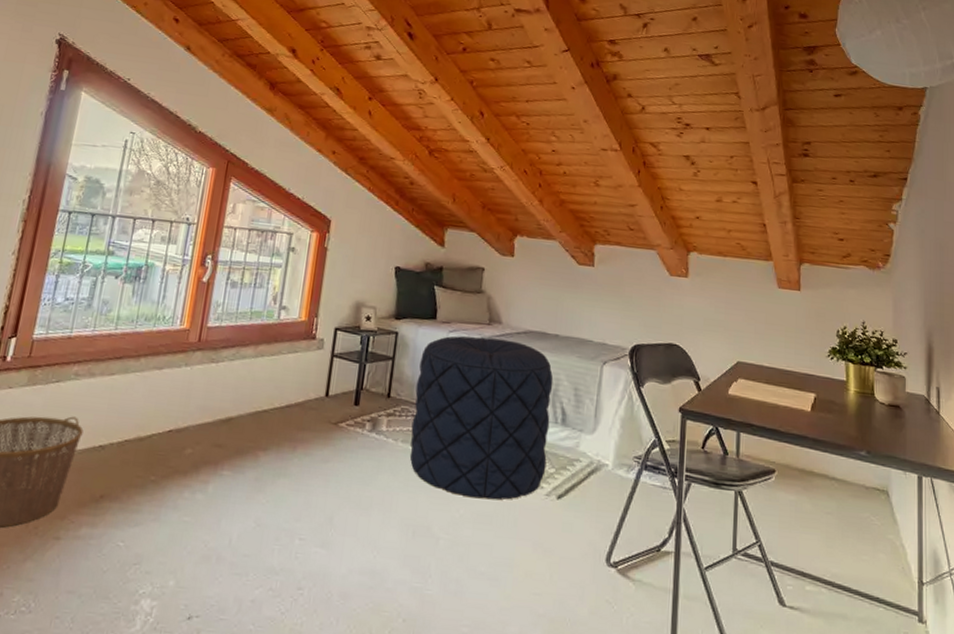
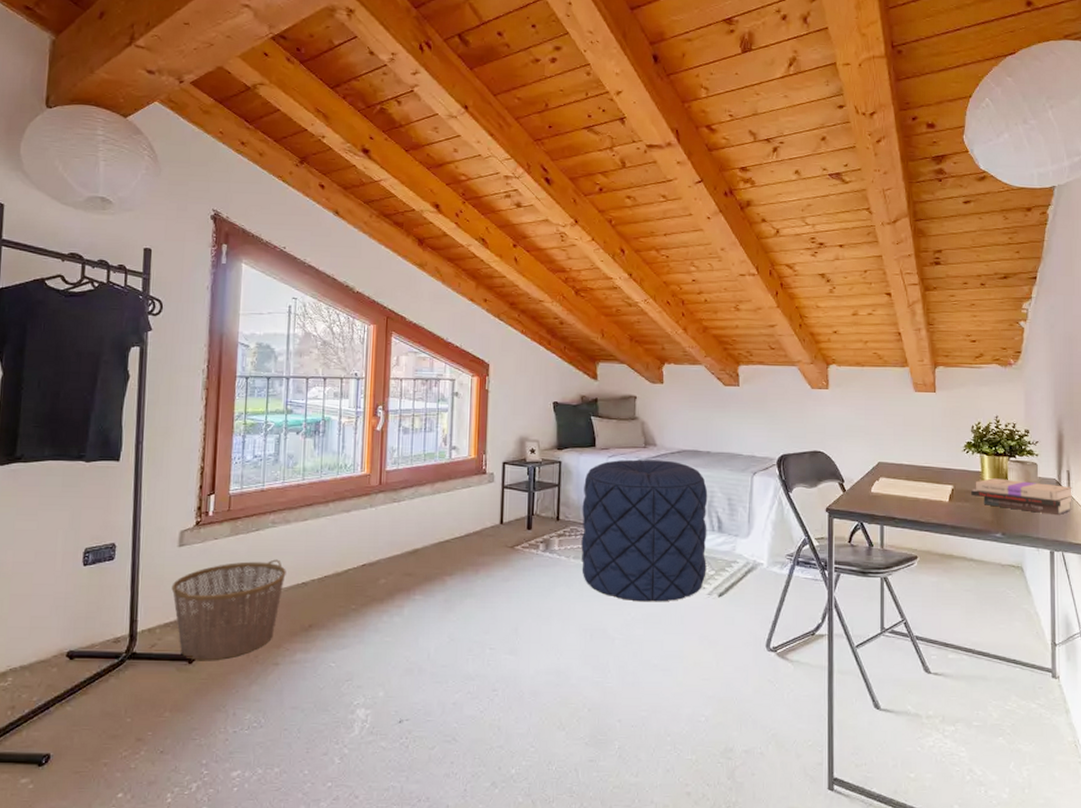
books: none [835,389,942,437] -> present [971,478,1072,516]

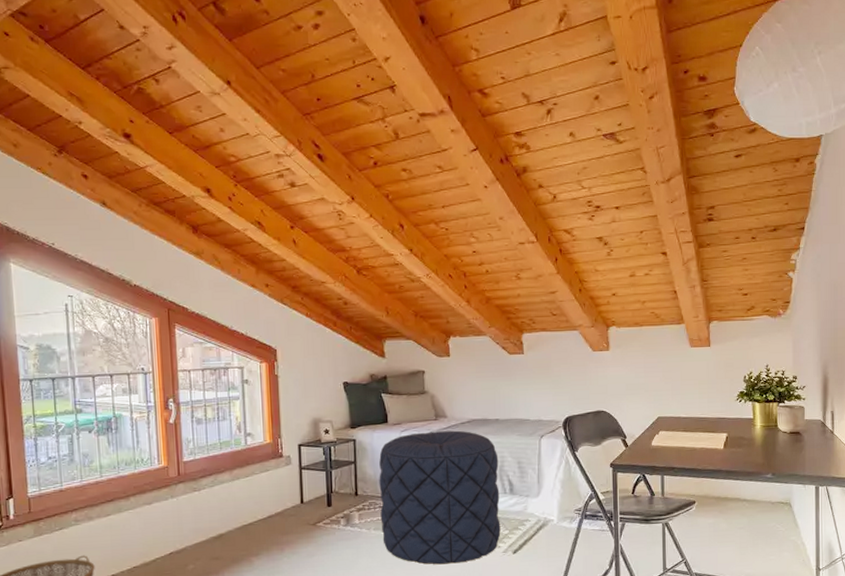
books: present [971,478,1072,516] -> none [744,423,836,454]

